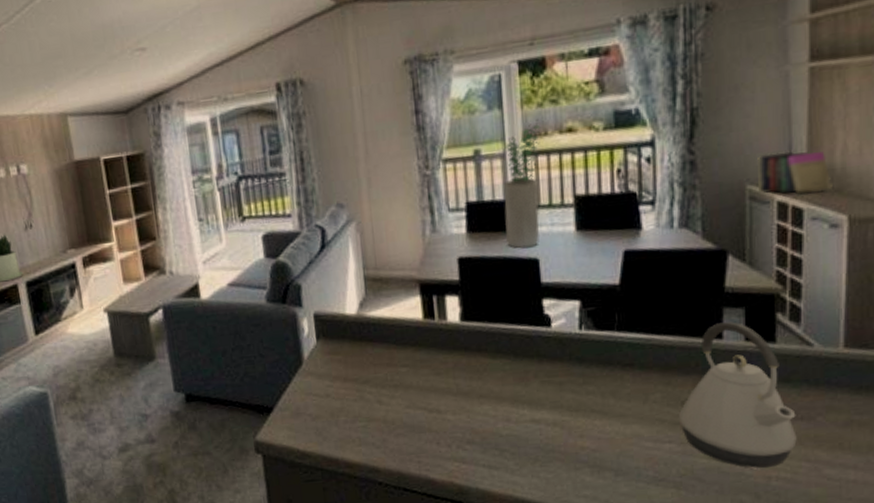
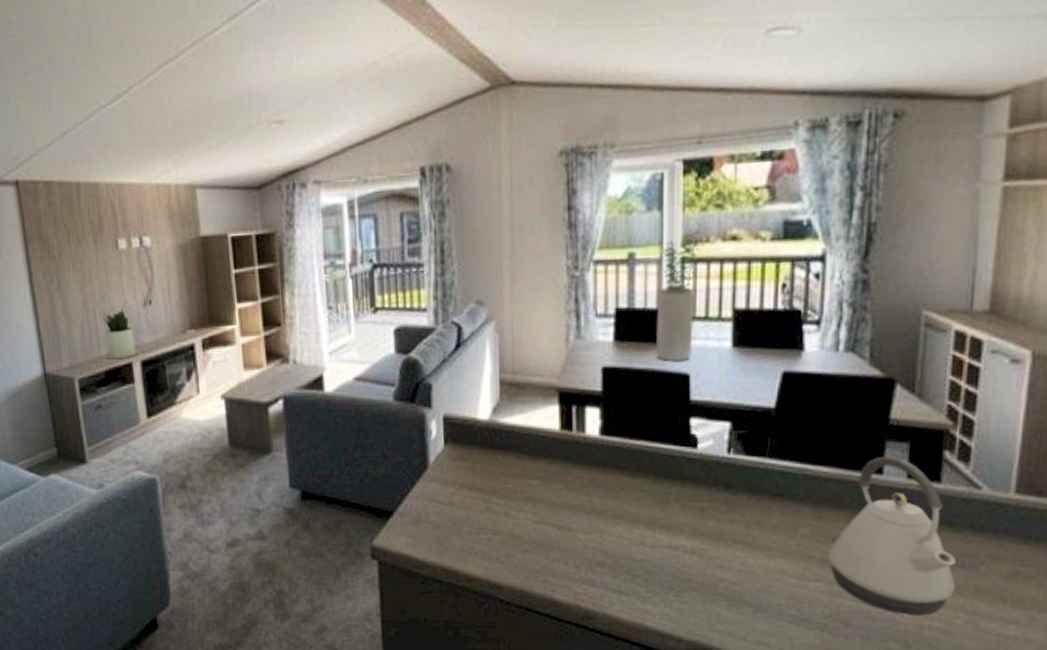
books: present [756,151,832,194] -> none [935,277,1018,325]

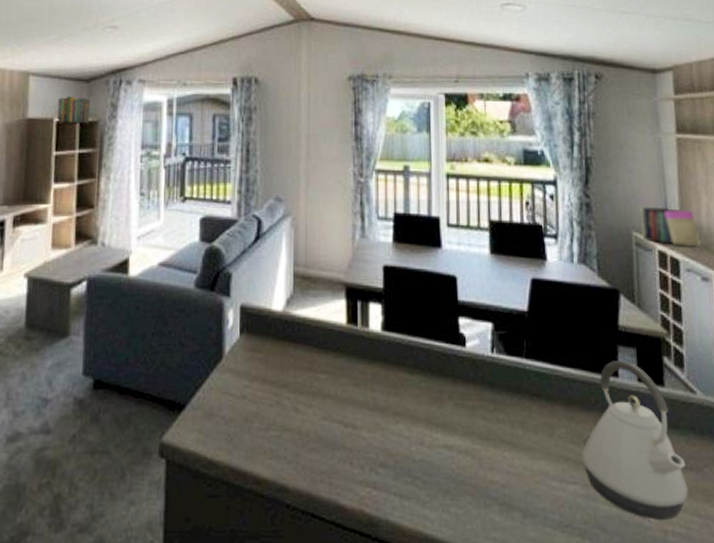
books: none [230,207,266,239] -> present [57,96,90,124]
vase: present [656,223,703,362] -> none [428,146,462,265]
books: none [935,277,1018,325] -> present [639,206,701,247]

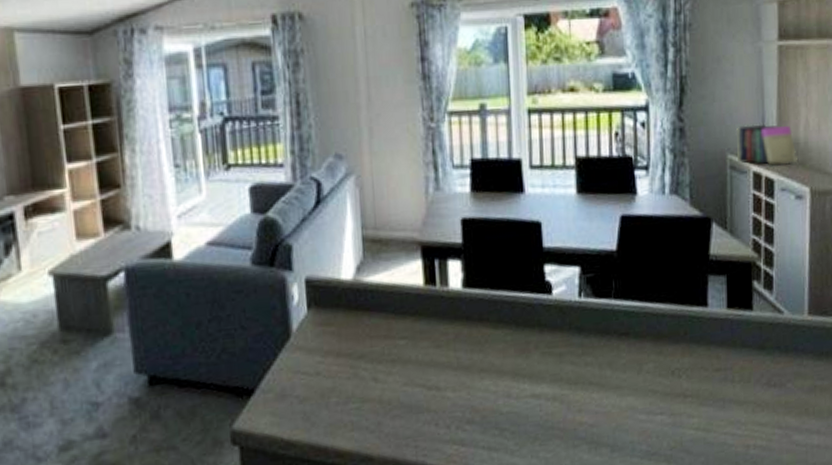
books: present [57,96,90,124] -> none [56,54,101,90]
kettle: present [582,361,689,521] -> none [670,289,771,437]

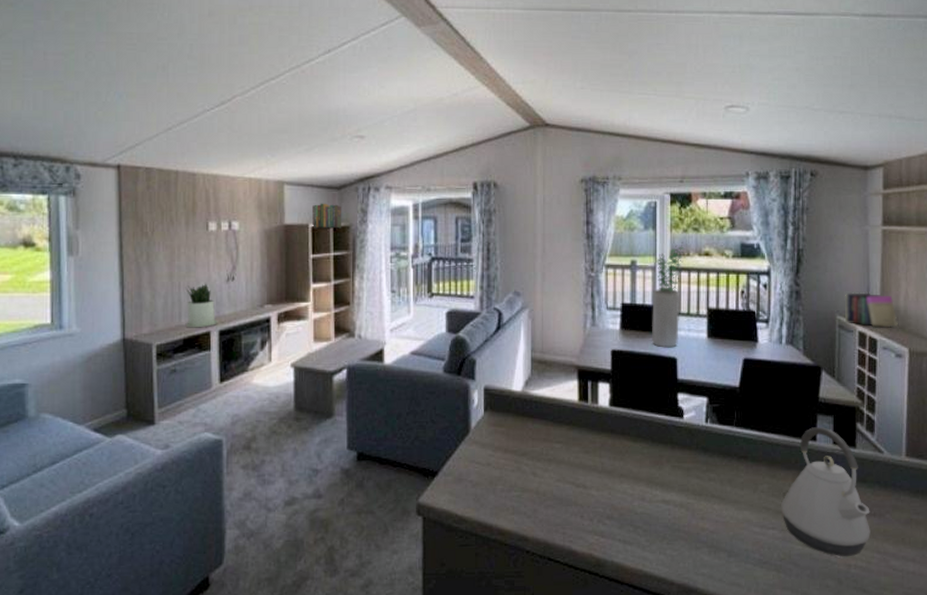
books: none [56,54,101,90] -> present [312,203,342,229]
vase: none [508,75,545,211] -> present [652,241,685,348]
kettle: none [670,289,771,437] -> present [781,427,871,557]

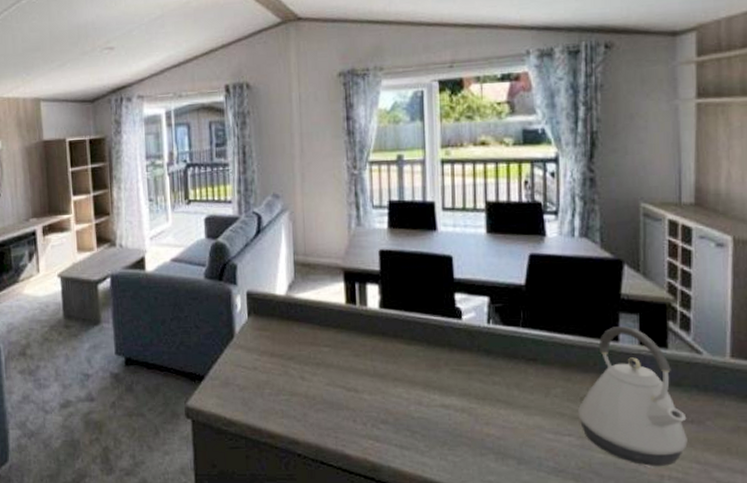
books: present [312,203,342,229] -> none [68,116,98,143]
vase: present [652,241,685,348] -> none [423,131,457,246]
books: present [844,292,898,328] -> none [649,175,718,215]

